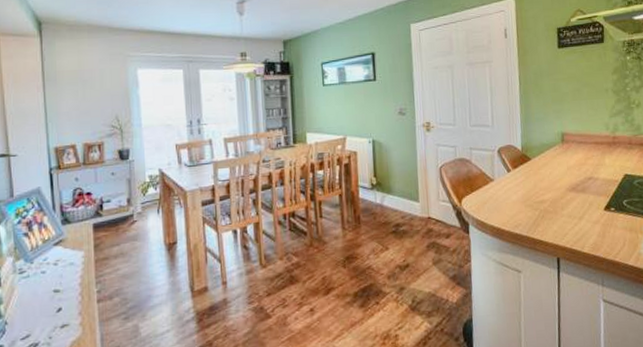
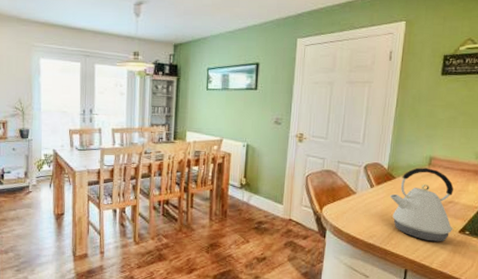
kettle: none [528,145,598,224] -> present [389,167,454,242]

